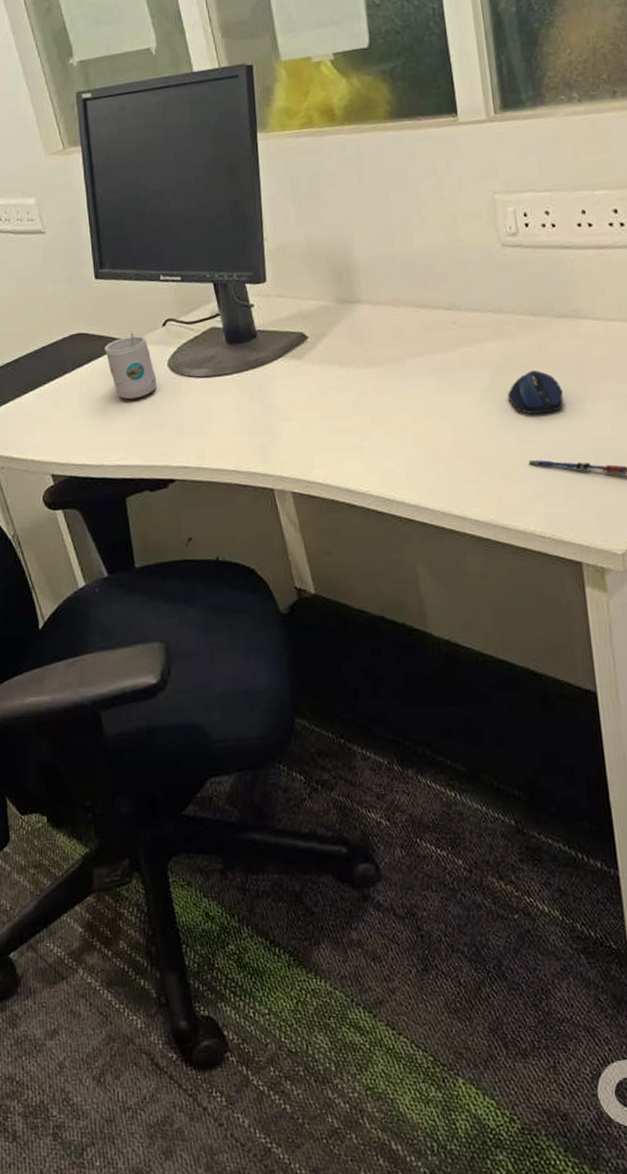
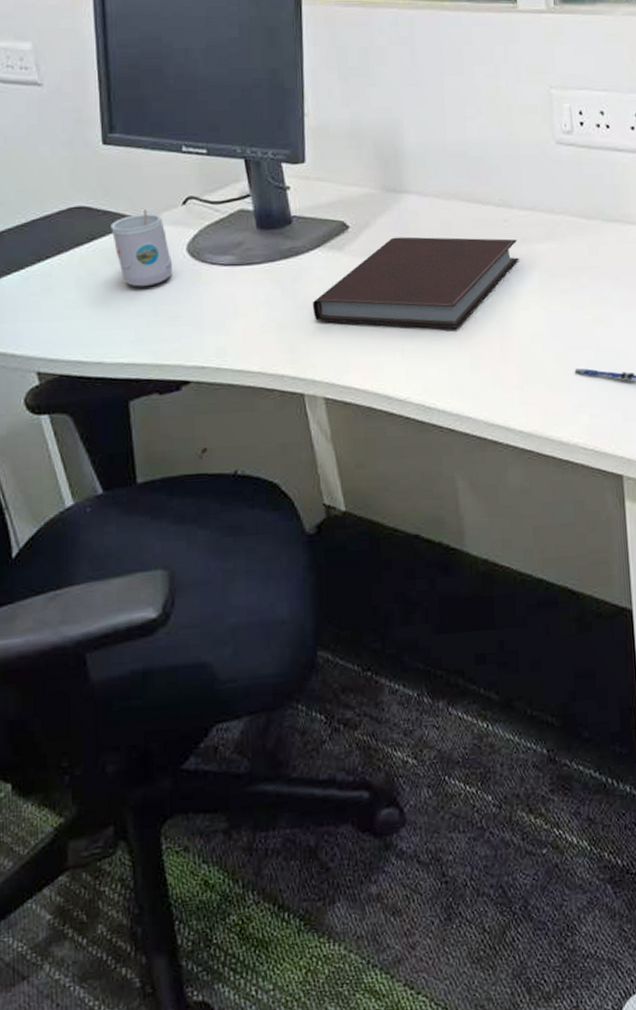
notebook: none [277,339,469,426] -> present [312,236,519,329]
computer mouse: present [508,370,564,415] -> none [556,274,611,321]

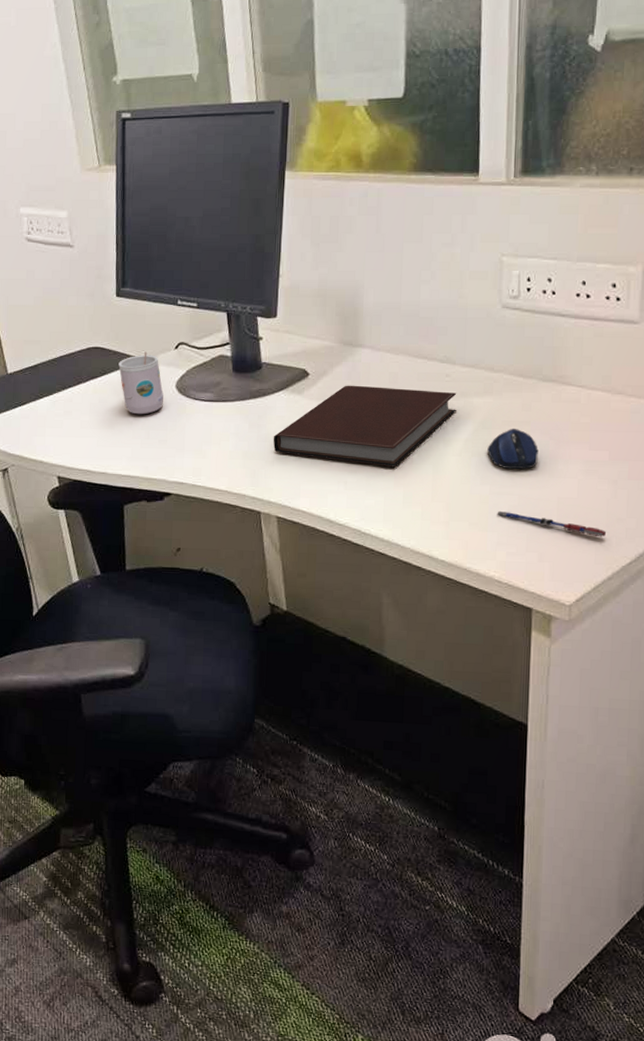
computer mouse: none [556,274,611,321] -> present [487,428,538,470]

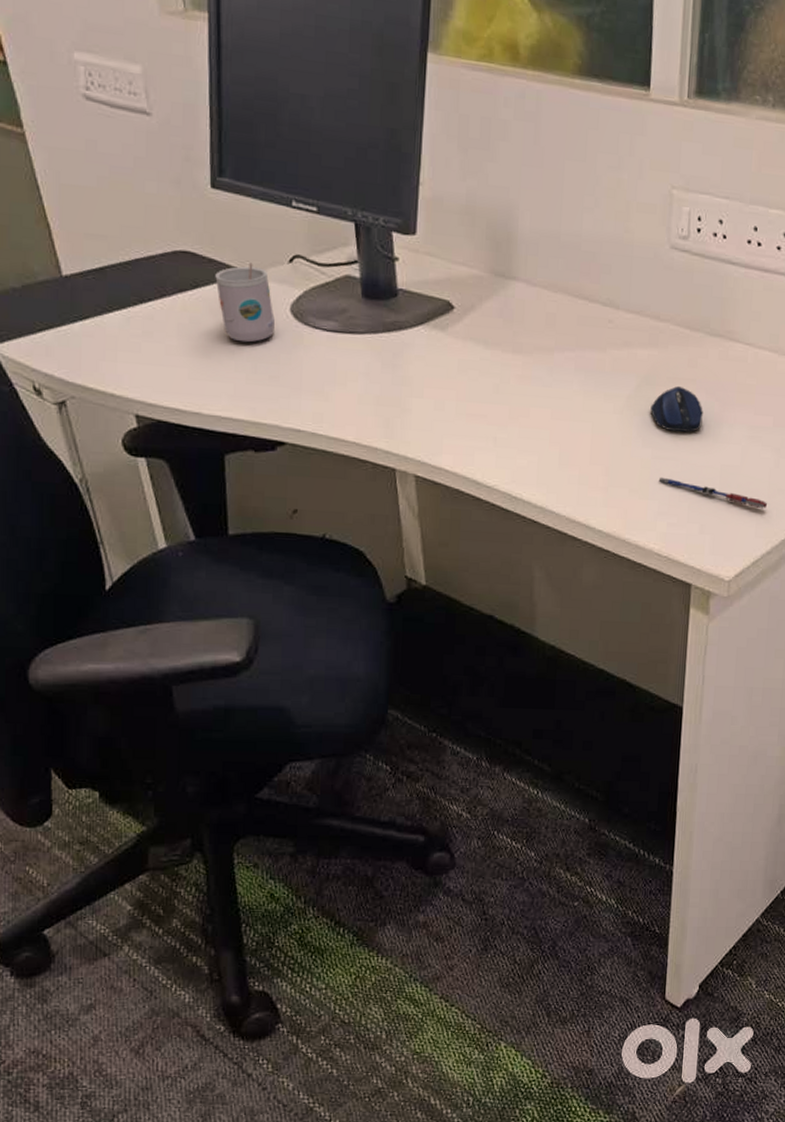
notebook: present [273,385,457,468] -> none [410,324,620,424]

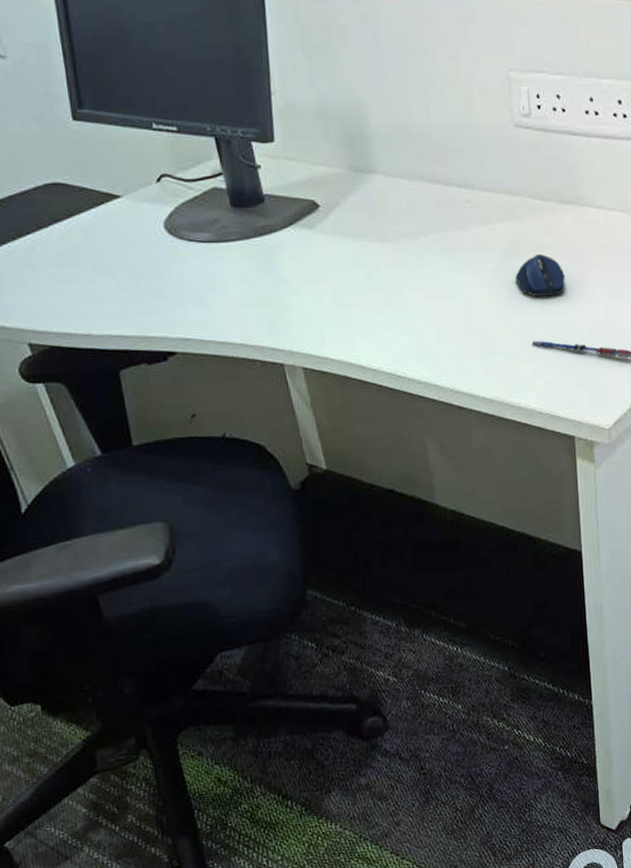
mug: present [215,262,275,343] -> none [88,186,151,263]

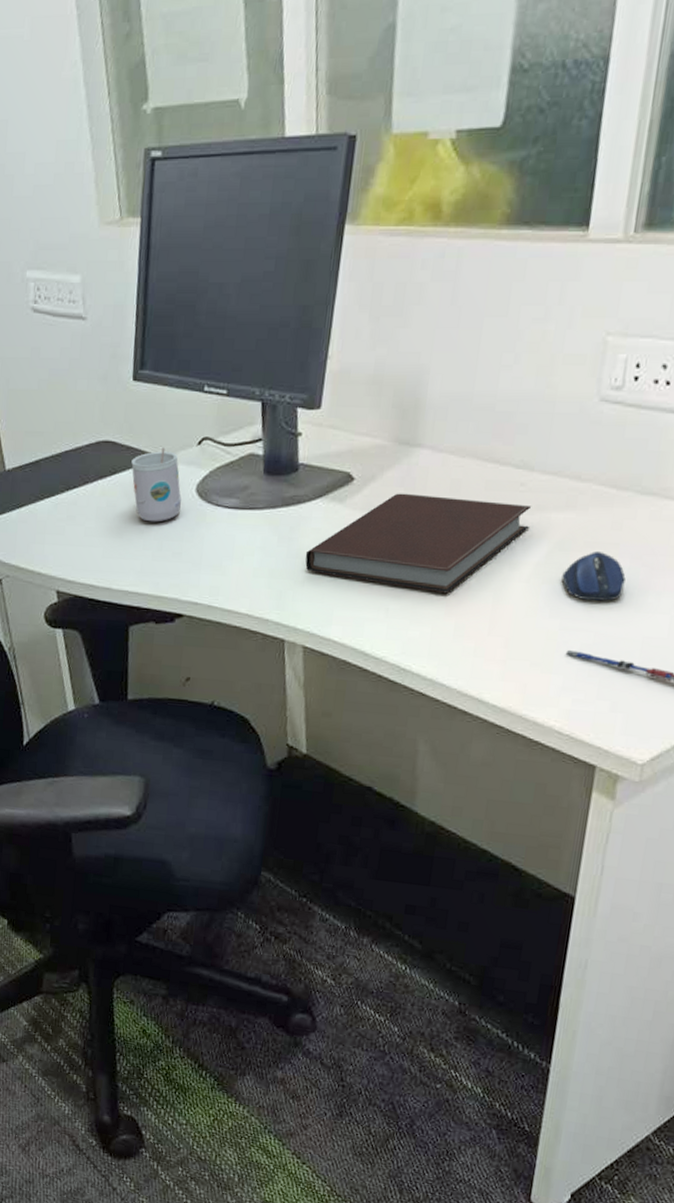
mug: none [88,186,151,263] -> present [131,447,182,522]
notebook: none [287,216,480,304] -> present [305,493,532,594]

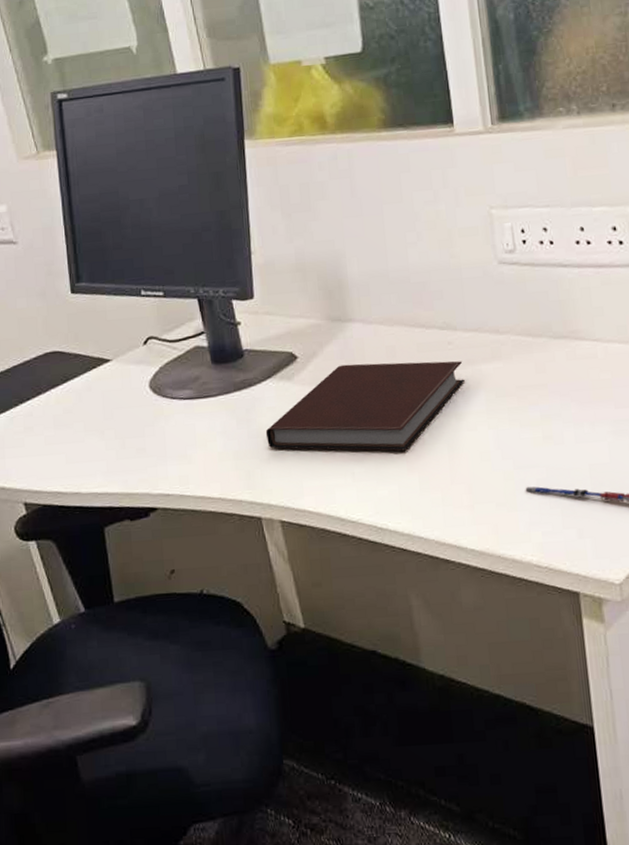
mug: present [131,447,182,522] -> none [81,351,137,423]
computer mouse: present [562,550,626,602] -> none [504,393,561,439]

